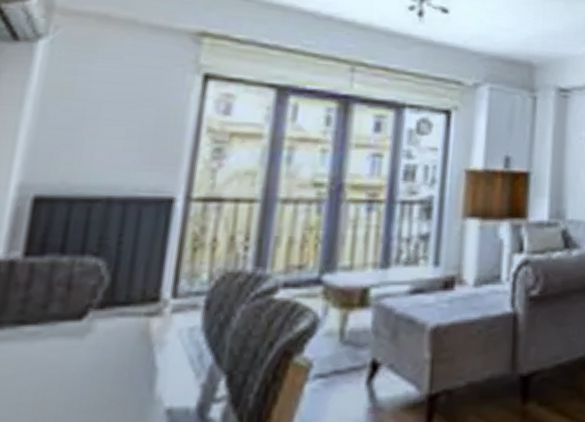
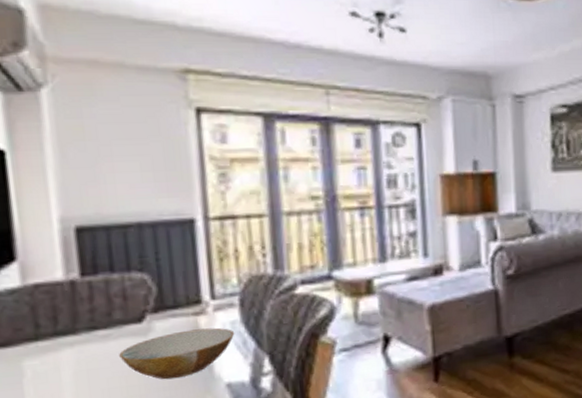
bowl: none [43,334,192,398] -> present [119,327,235,380]

